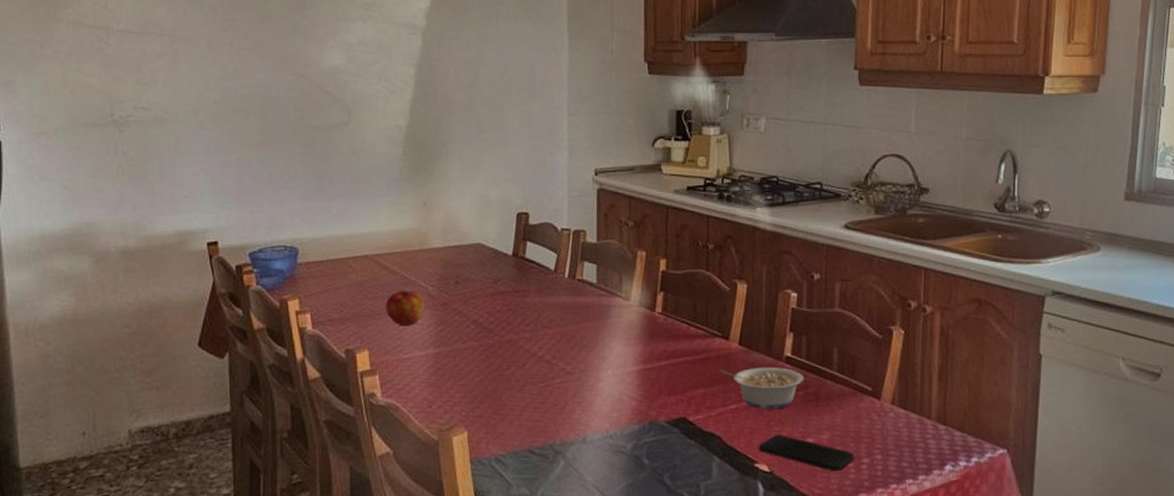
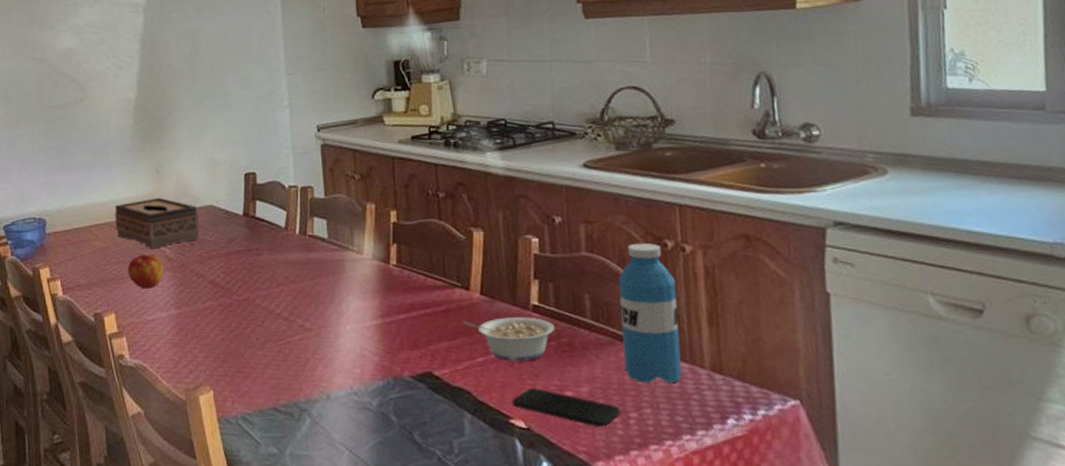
tissue box: none [375,232,465,285] -> present [115,197,200,249]
water bottle: none [862,302,914,433] -> present [618,242,683,384]

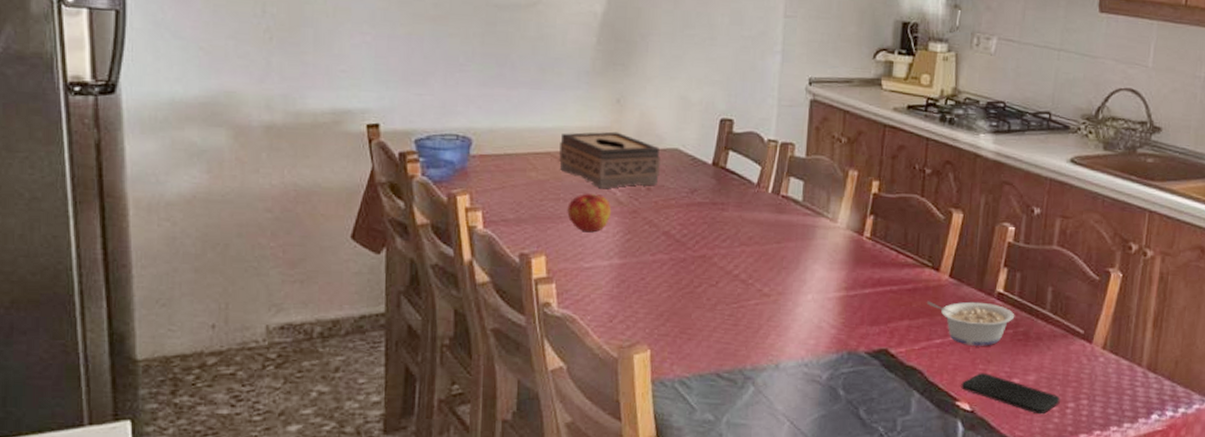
water bottle: present [618,242,683,384] -> none [1072,243,1132,379]

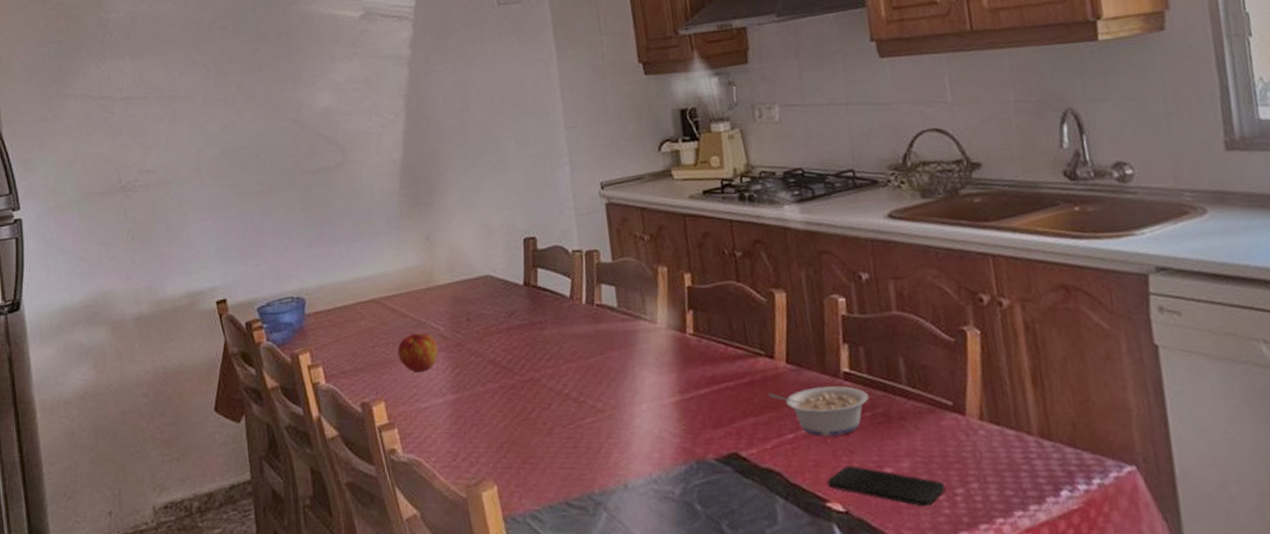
tissue box: present [559,131,660,189] -> none [382,268,476,327]

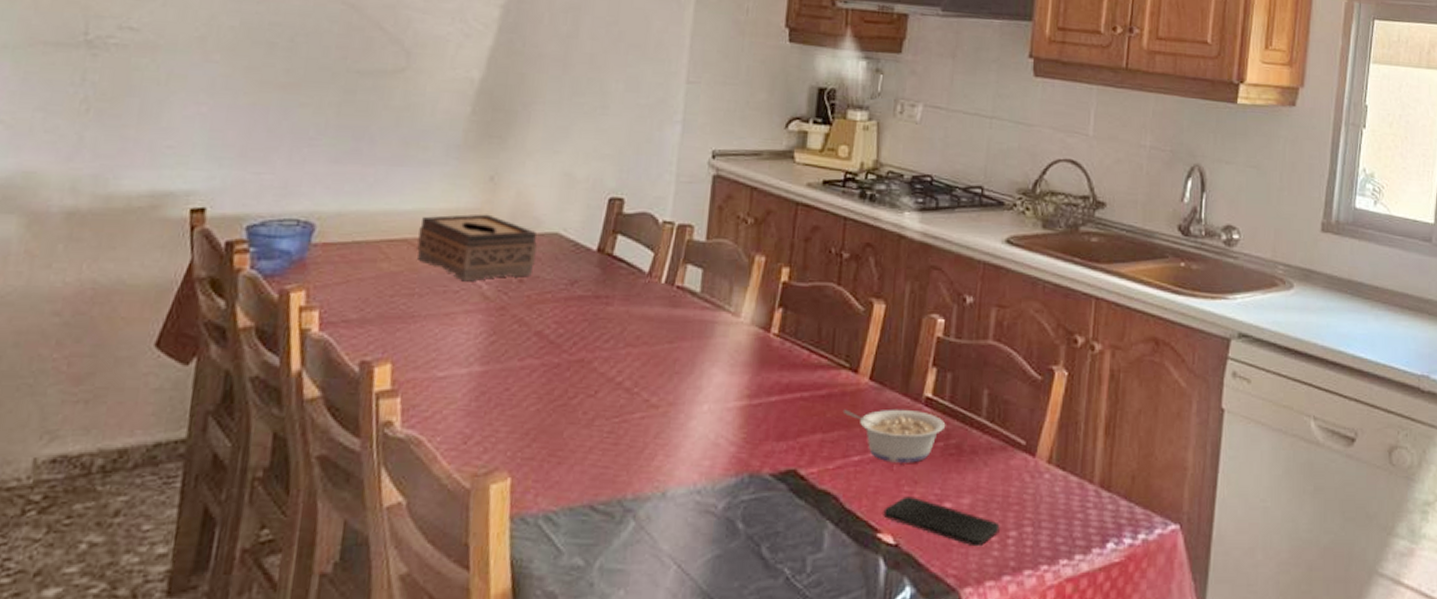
tissue box: none [382,268,476,327] -> present [417,214,537,282]
apple: present [397,333,438,373] -> none [421,287,476,334]

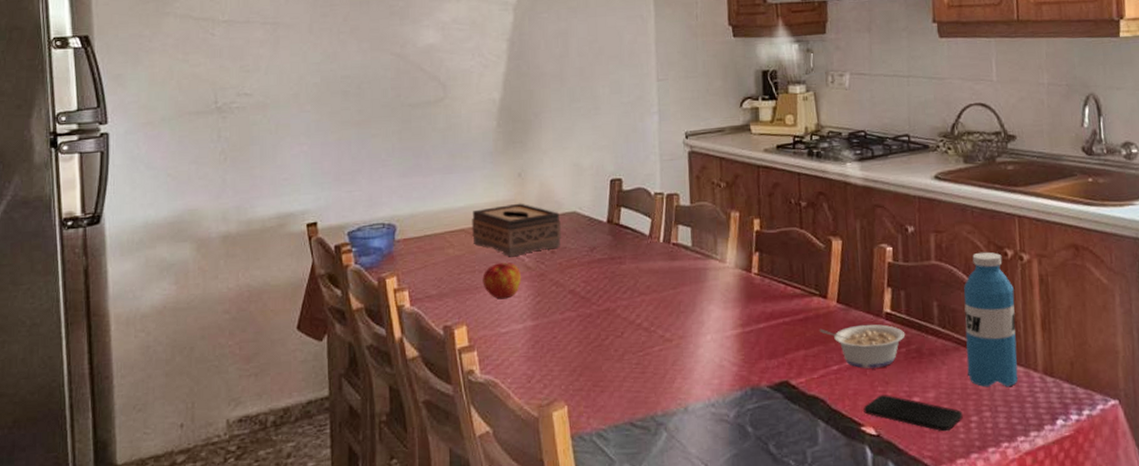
apple: none [421,287,476,334] -> present [482,262,522,300]
water bottle: none [1012,335,1079,499] -> present [963,251,1019,388]

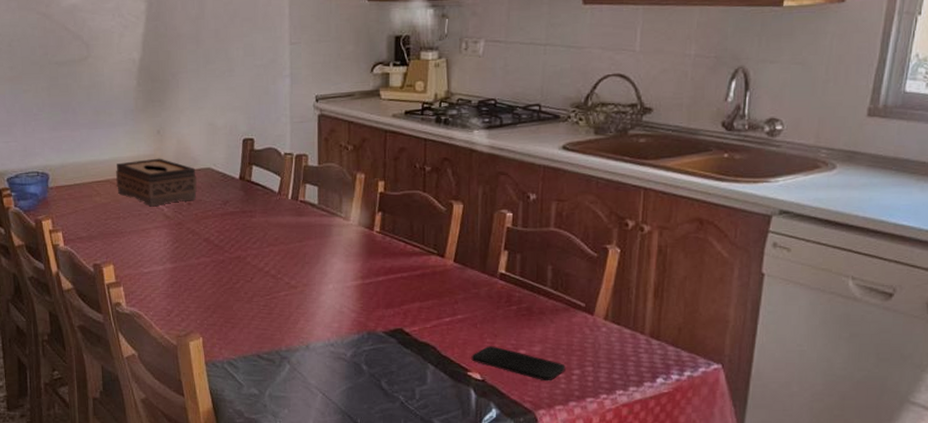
apple: present [482,262,522,300] -> none [126,211,162,244]
legume: present [820,324,906,369] -> none [435,282,518,322]
water bottle: present [963,251,1019,388] -> none [575,221,630,347]

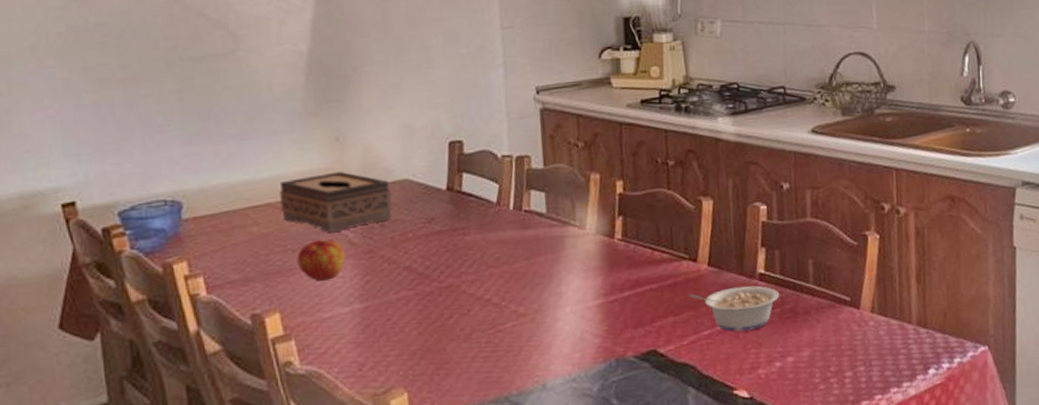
apple: none [126,211,162,244] -> present [297,239,346,281]
legume: none [435,282,518,322] -> present [690,285,780,332]
smartphone: present [471,346,566,381] -> none [736,356,837,389]

